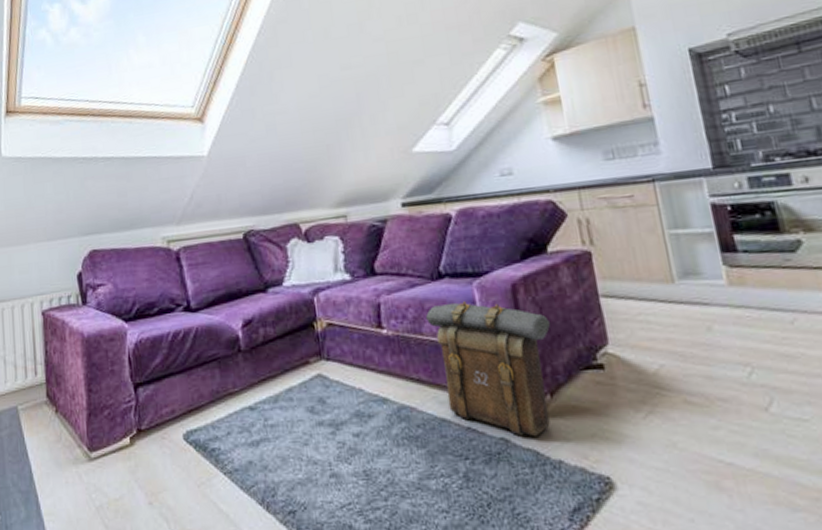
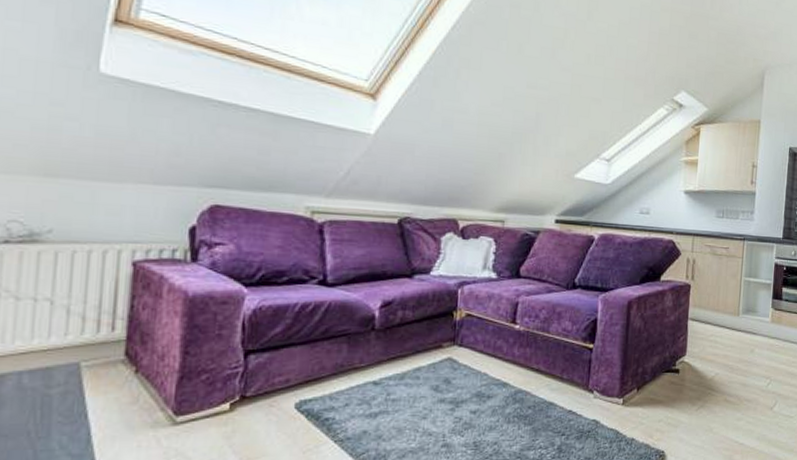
backpack: present [425,301,550,437] -> none [554,310,649,421]

